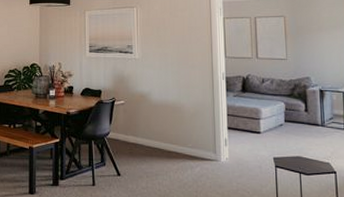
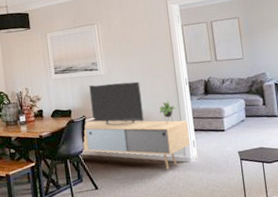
media console: none [108,67,222,166] -> present [82,81,190,170]

